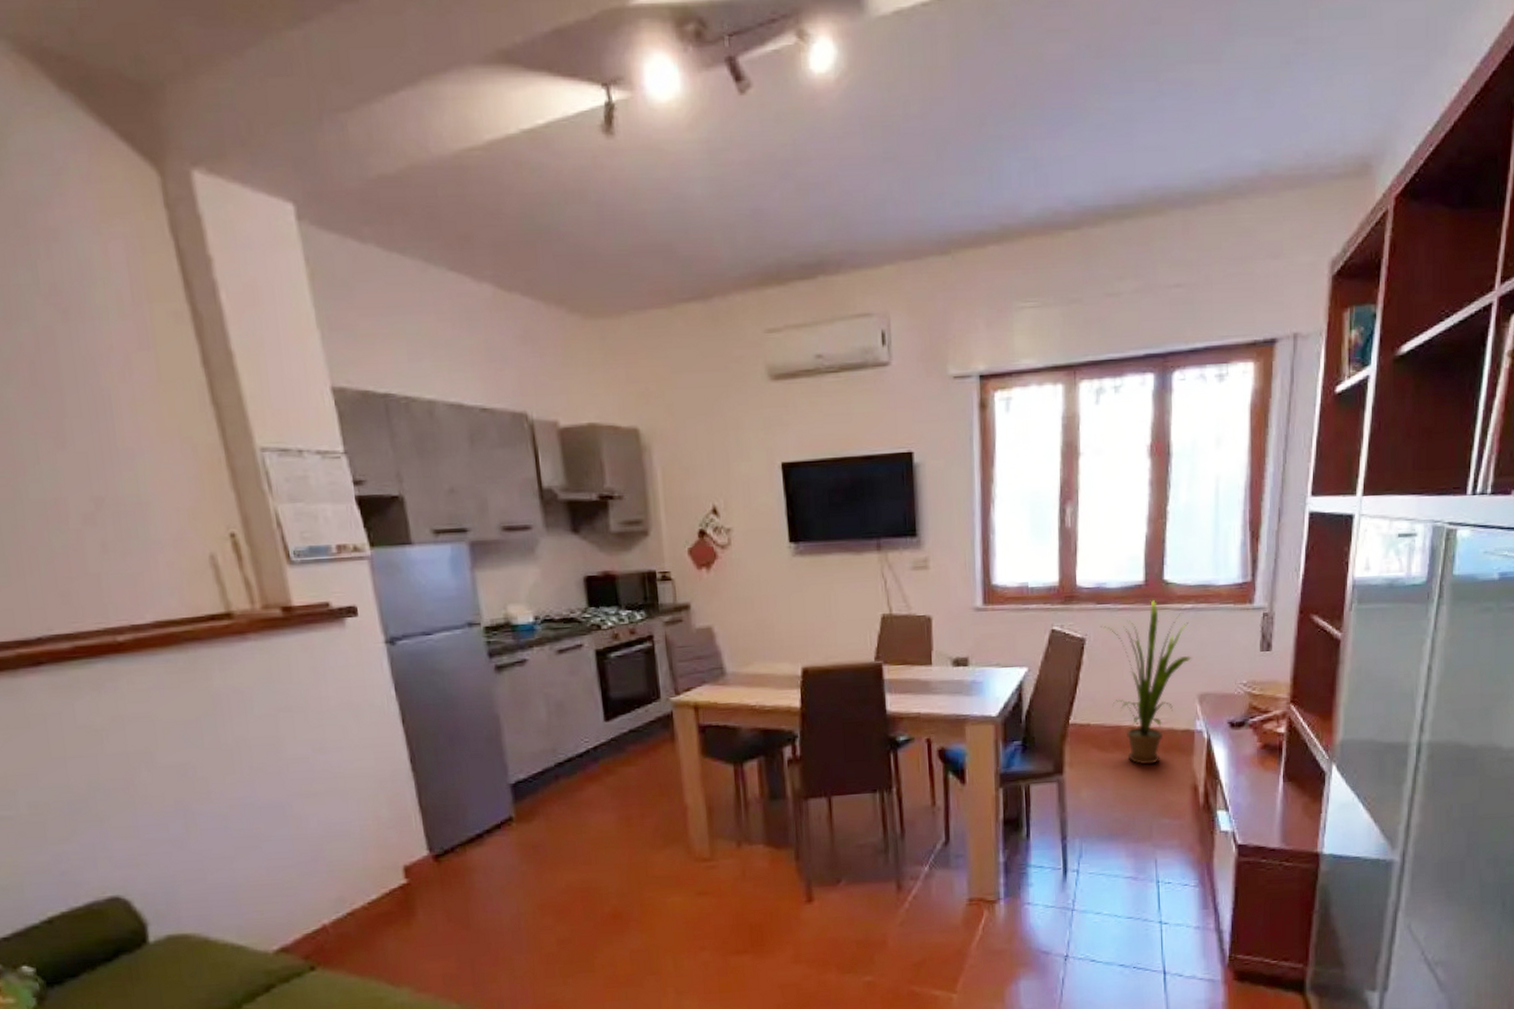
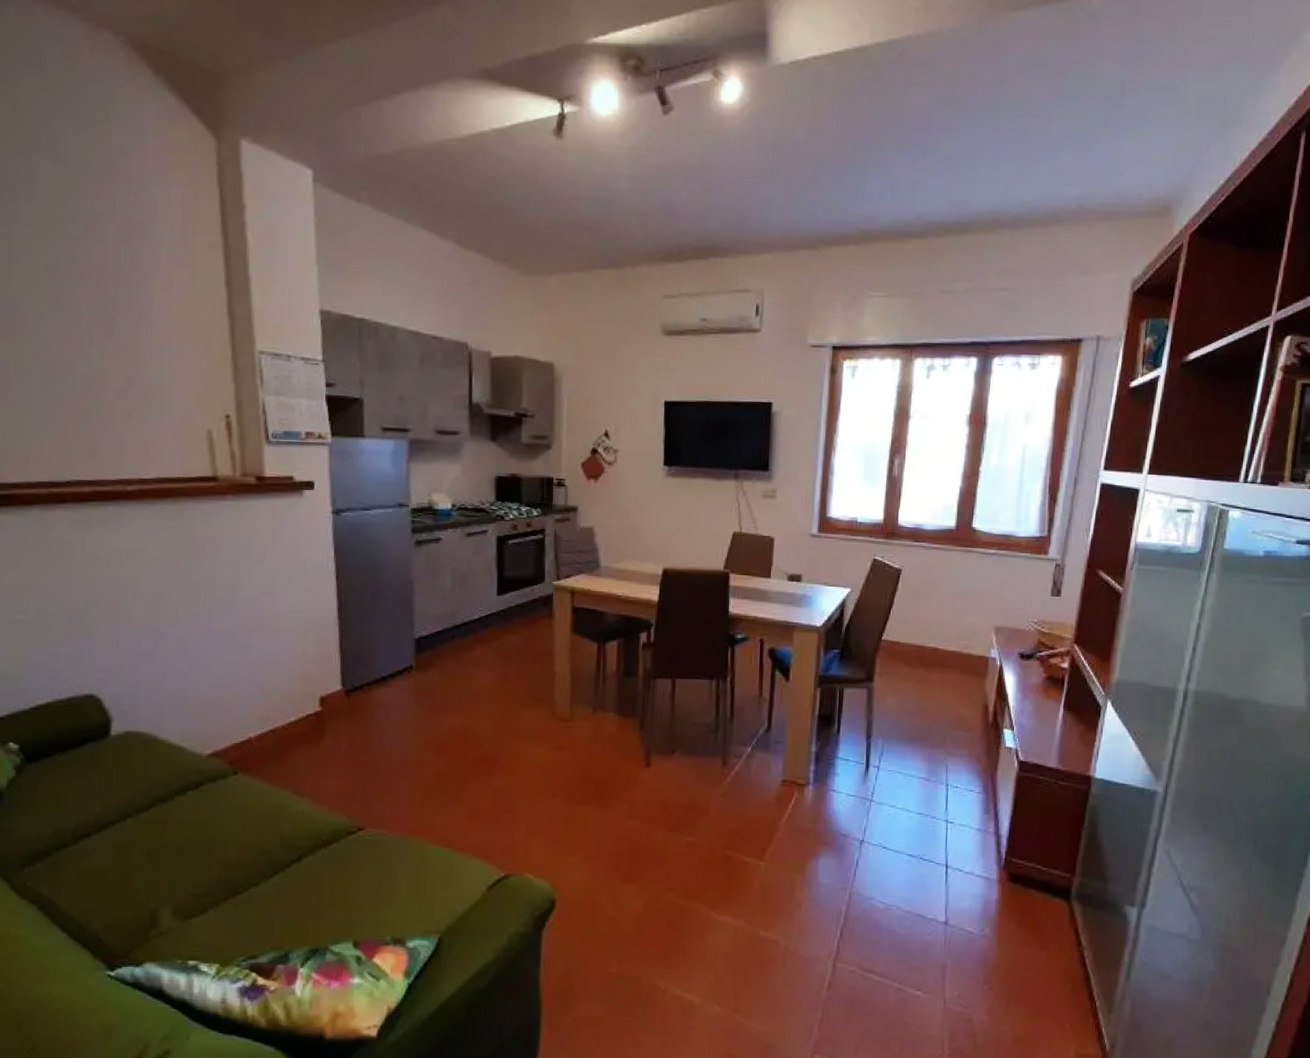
house plant: present [1101,599,1192,765] -> none [915,542,992,682]

